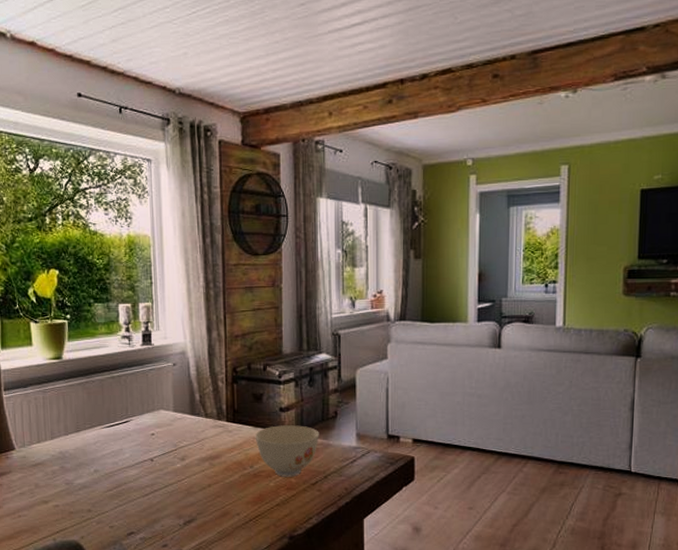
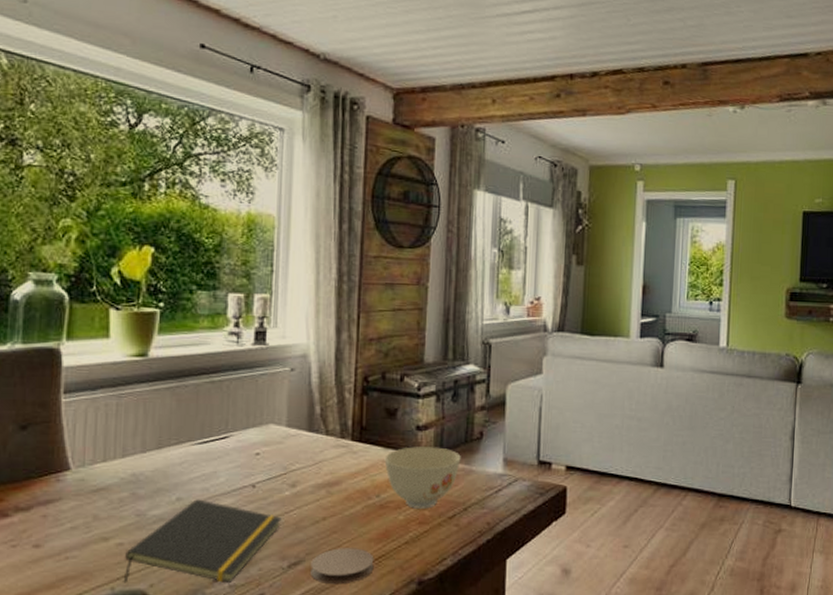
notepad: none [61,471,176,536] -> present [123,499,282,583]
coaster: none [202,509,252,538] -> present [310,548,374,585]

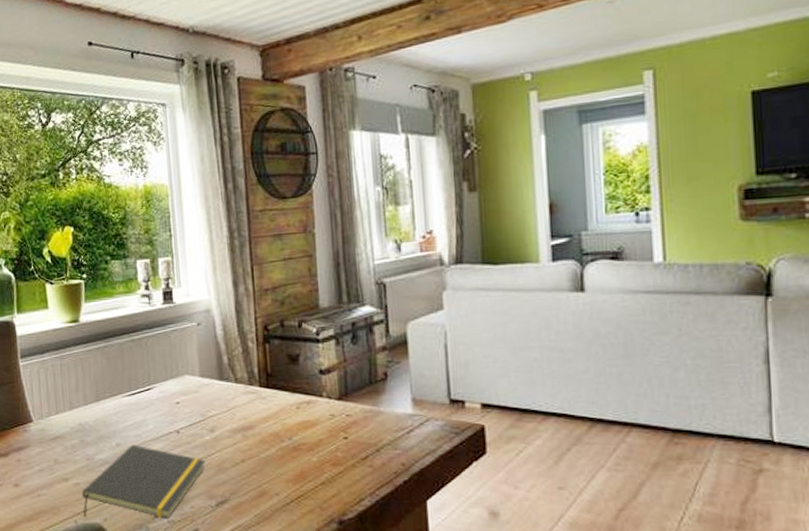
coaster: present [310,548,374,585] -> none [236,488,294,523]
bowl: present [384,447,461,509] -> none [292,390,368,450]

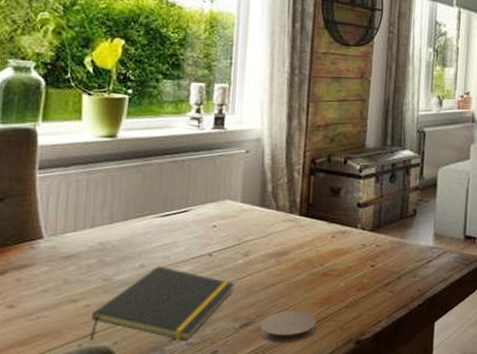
coaster: none [236,488,294,523] -> present [260,311,317,343]

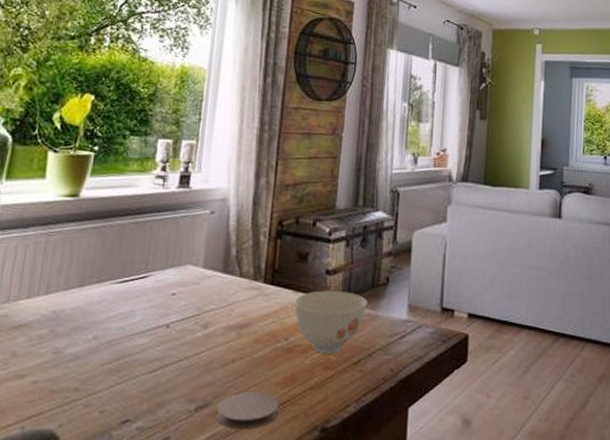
notepad: present [89,266,235,341] -> none [33,338,192,425]
bowl: none [328,222,397,277] -> present [294,290,368,354]

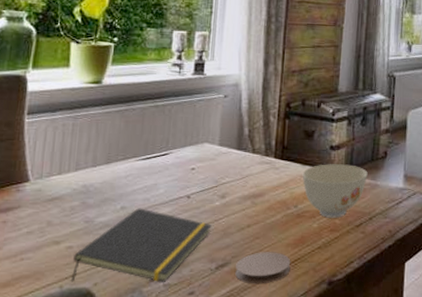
notepad: none [33,338,192,425] -> present [70,208,212,282]

